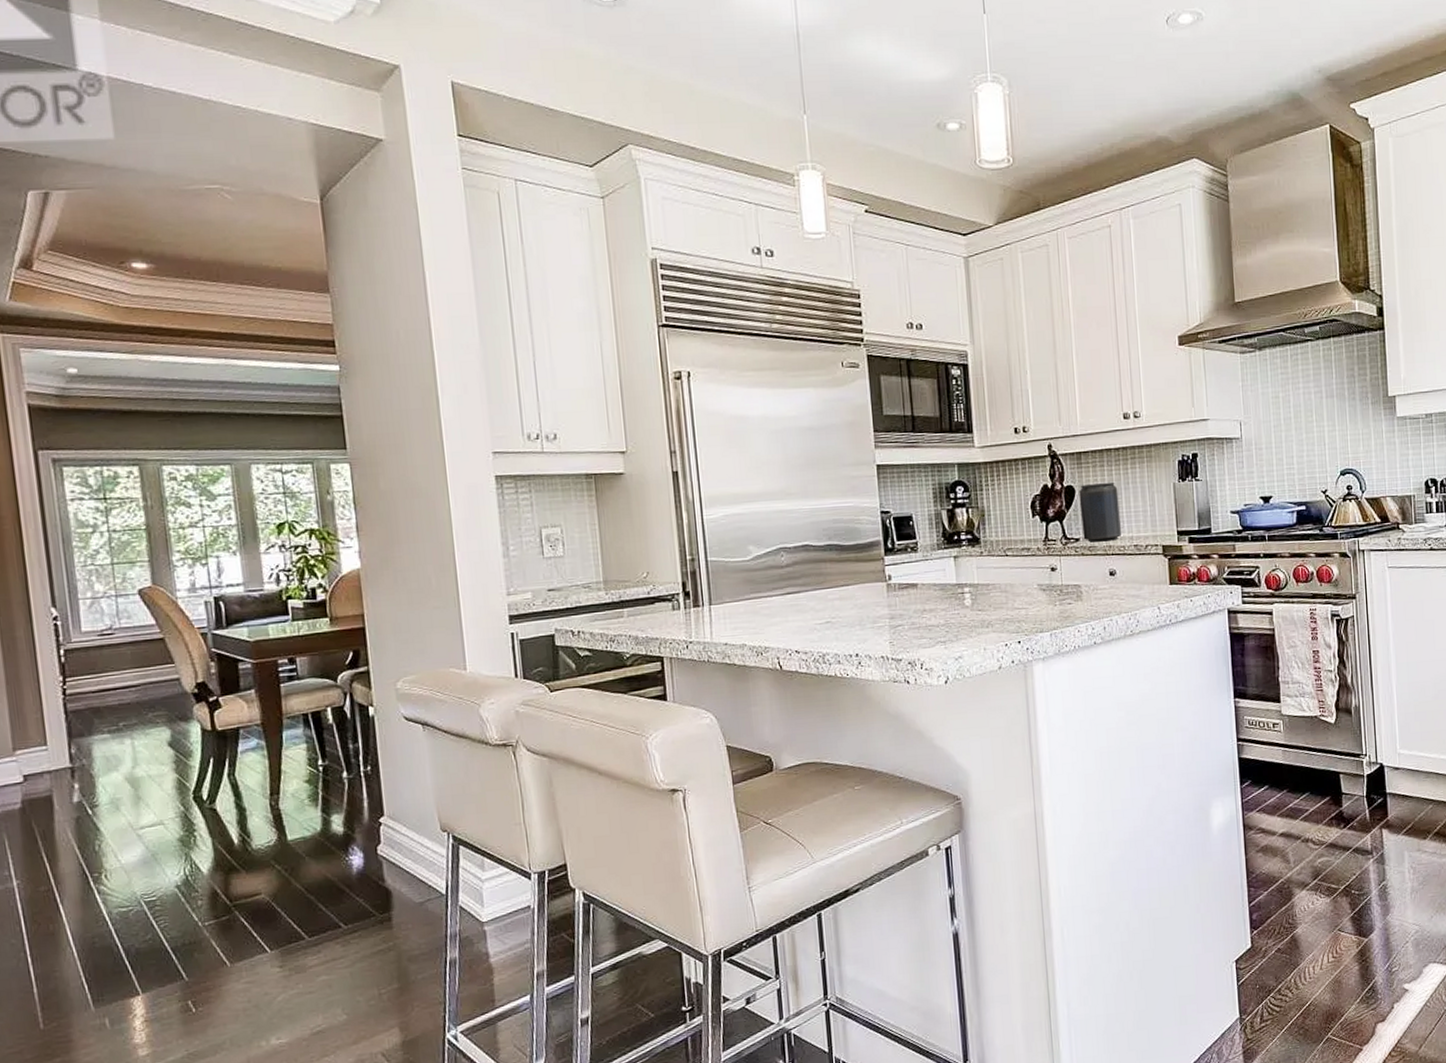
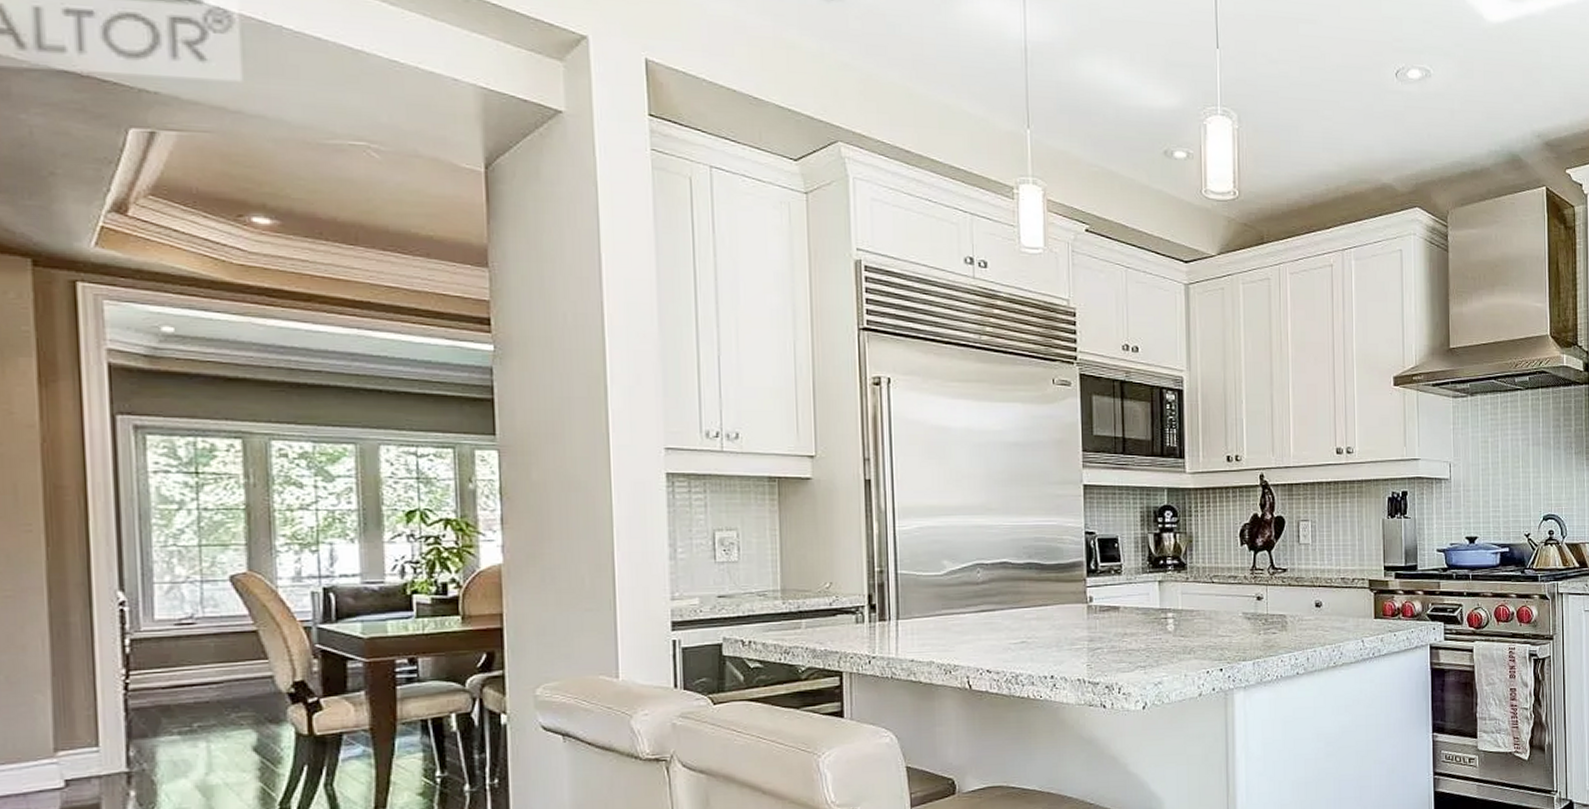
soda can: present [1079,483,1122,542] -> none [1288,516,1330,573]

